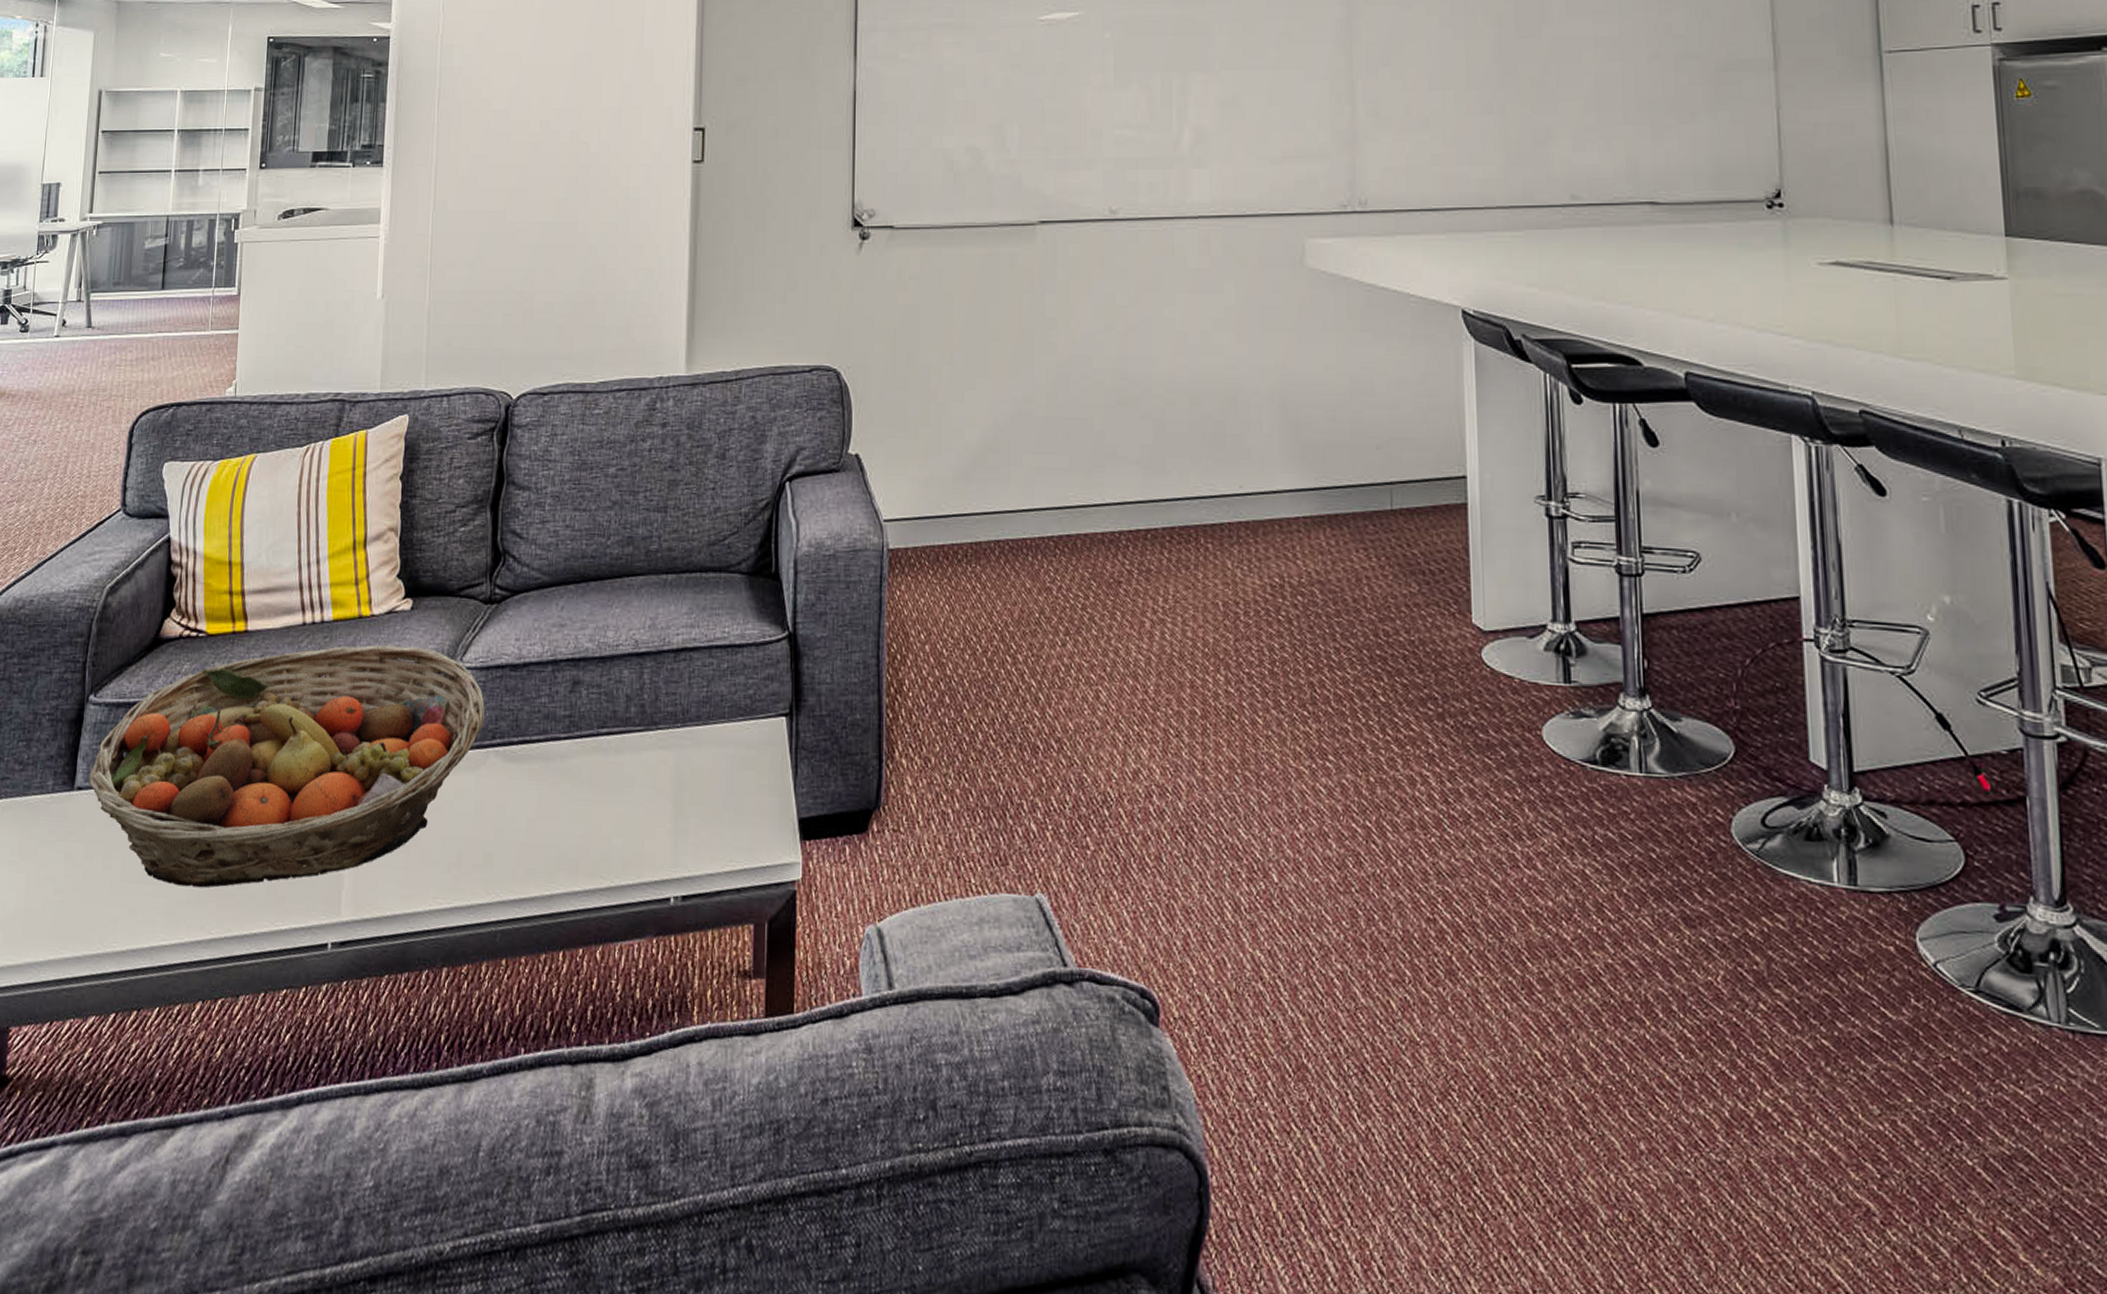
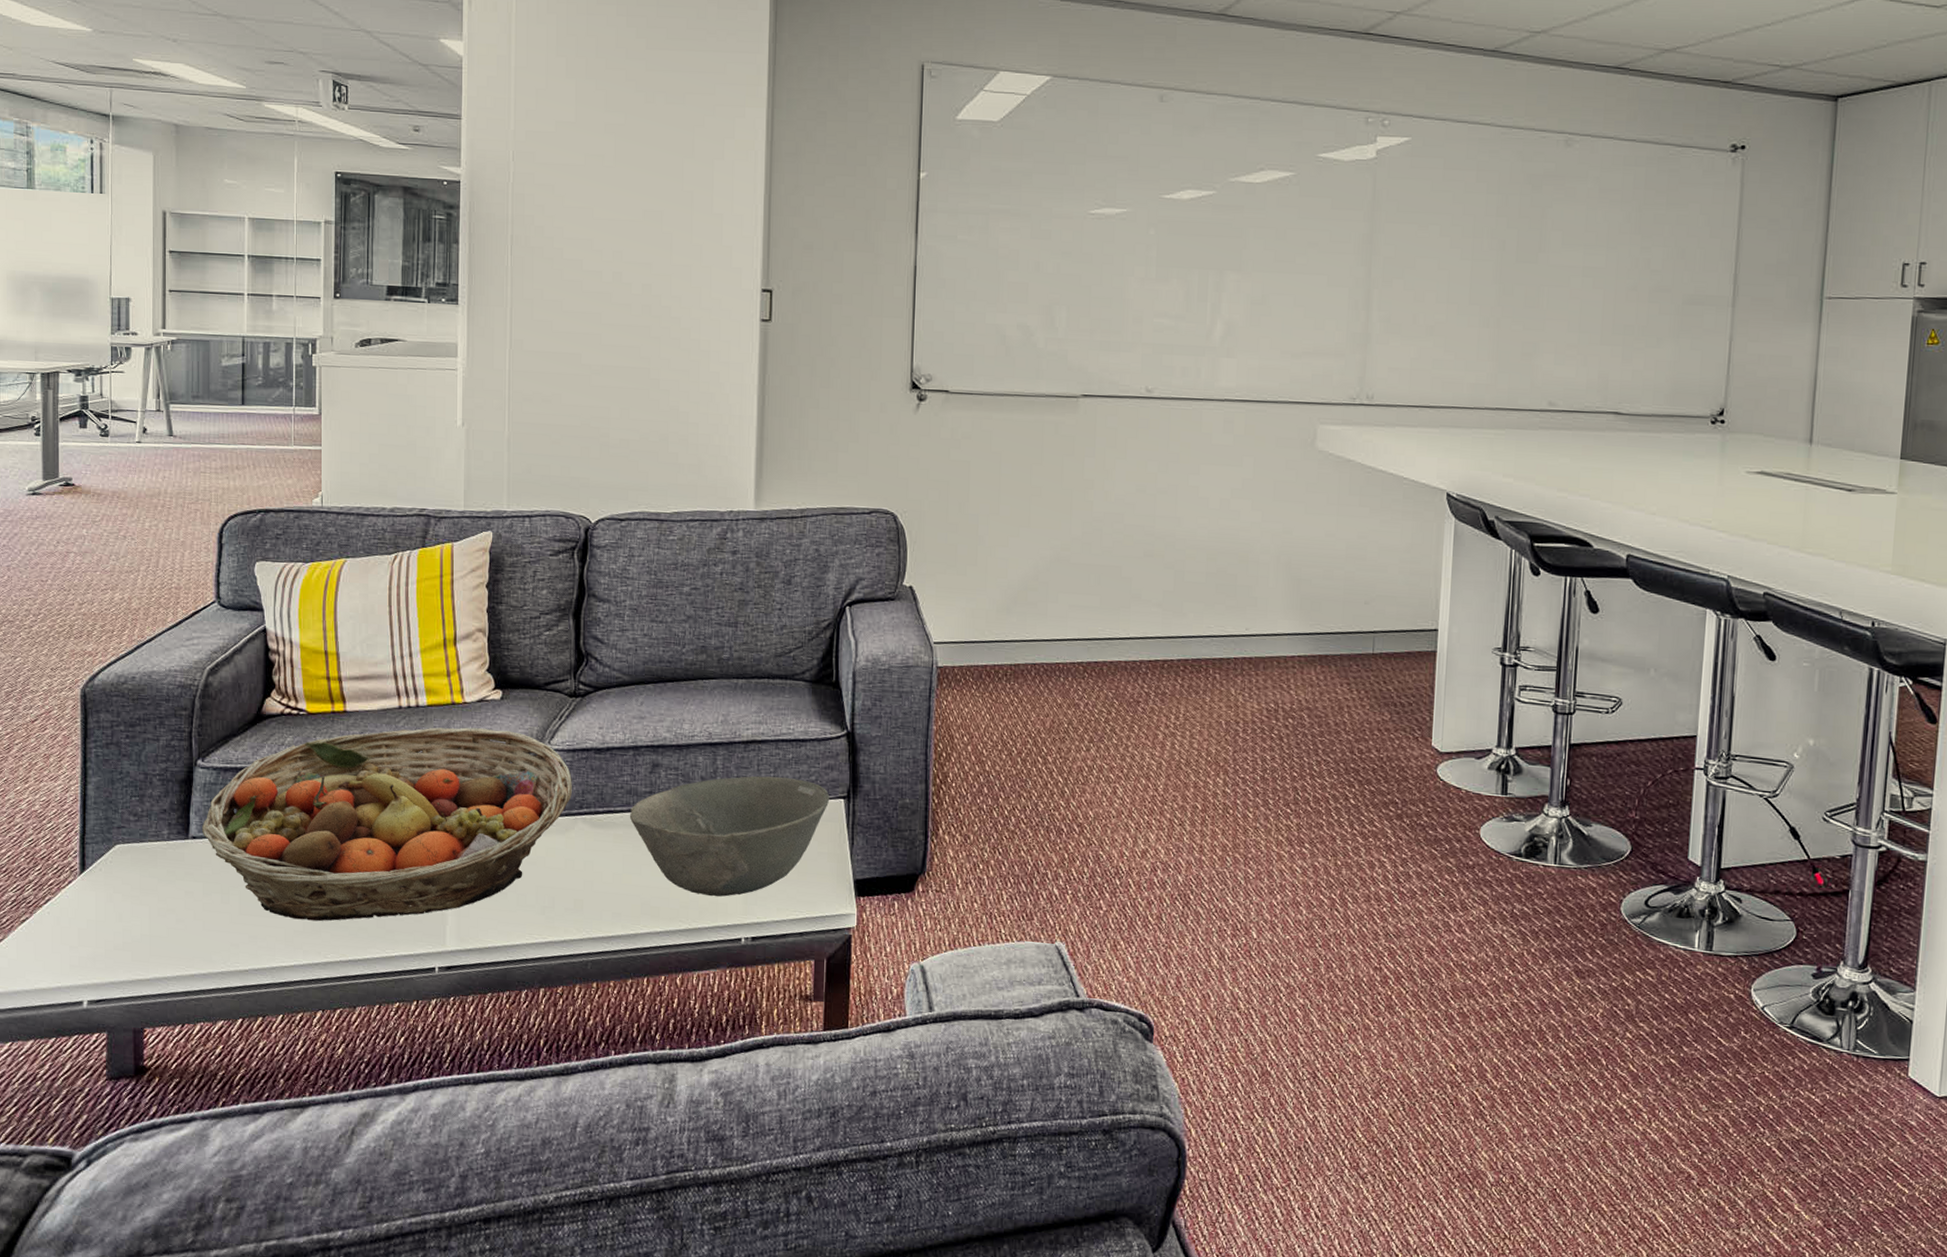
bowl: none [546,691,770,845] -> present [629,776,830,897]

